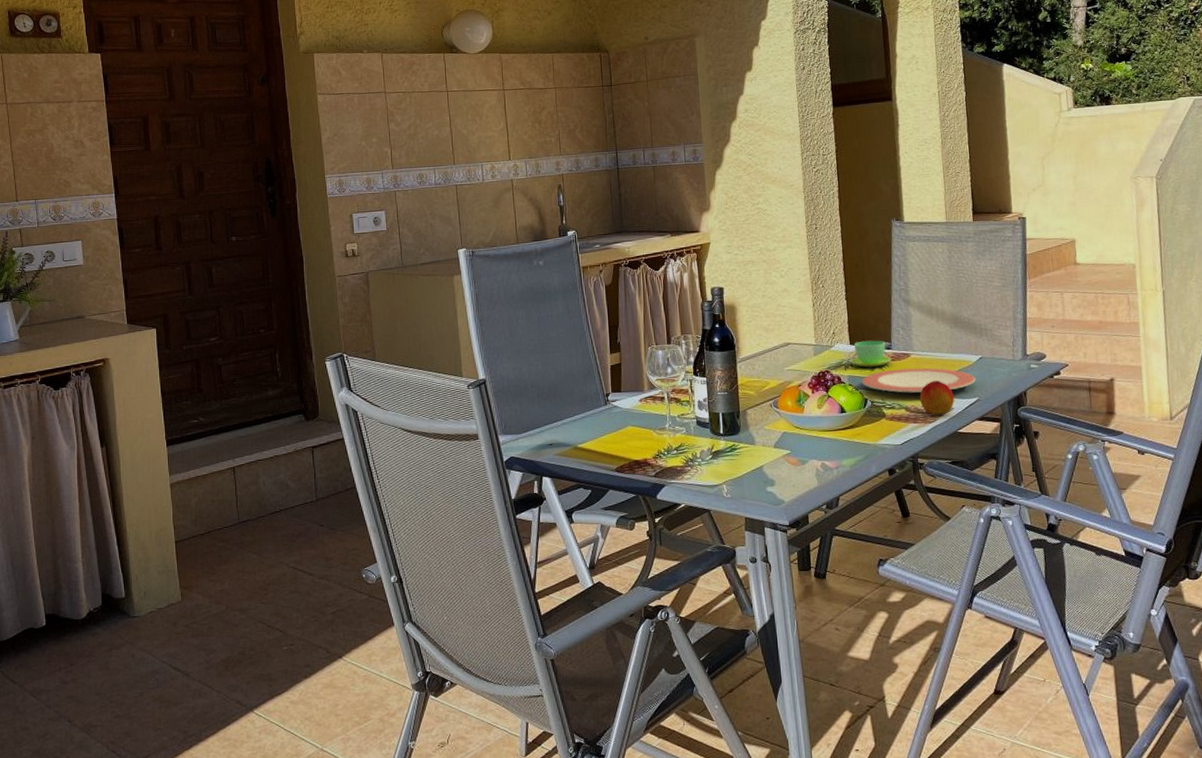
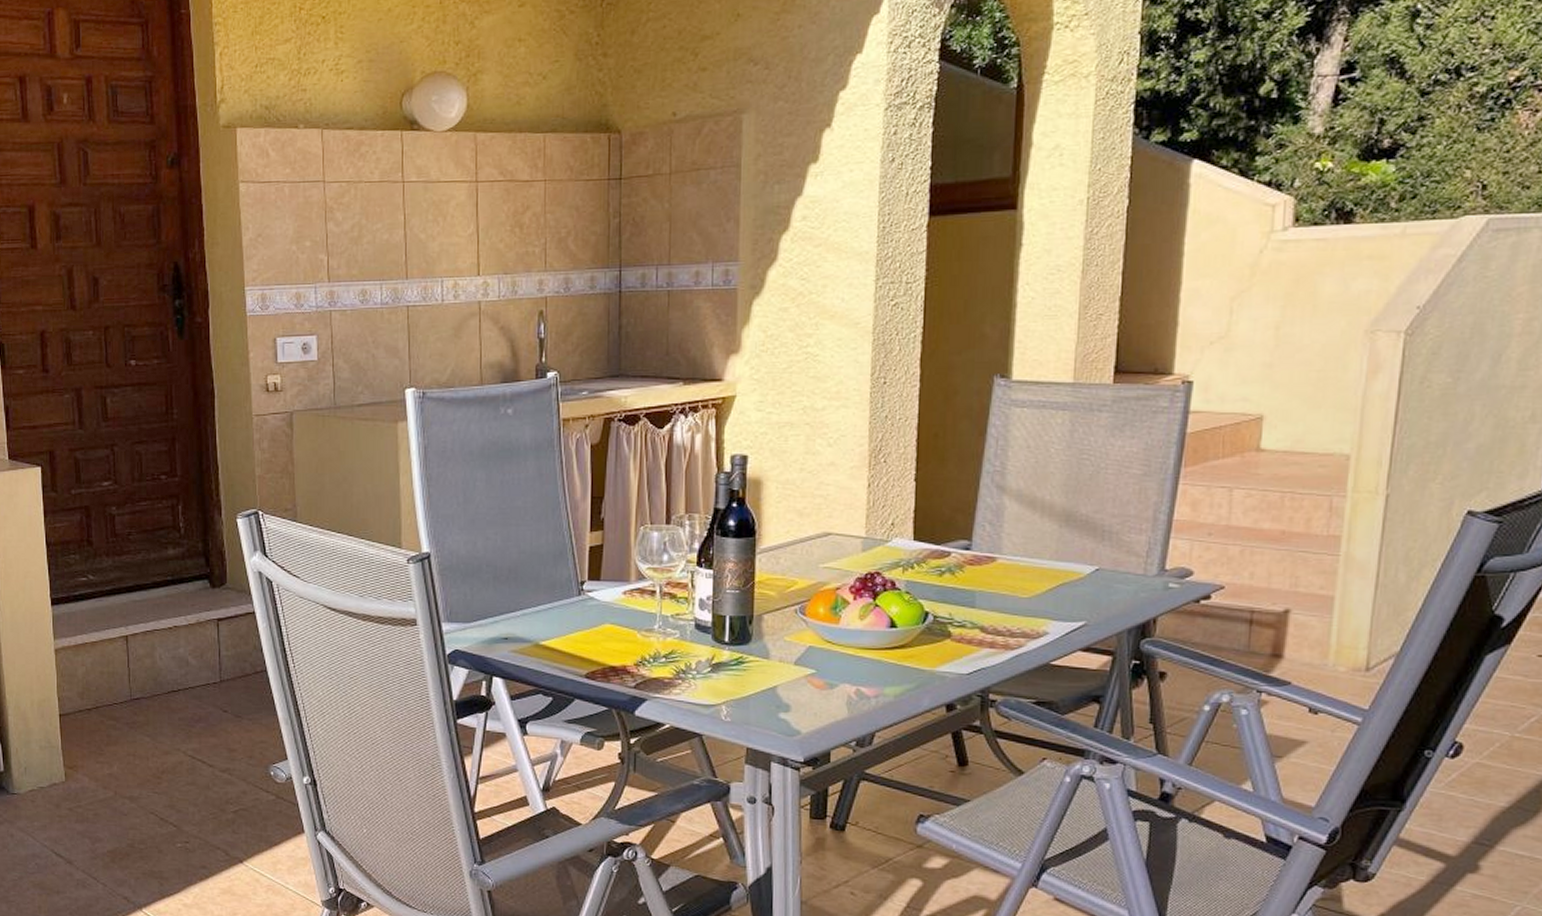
cup: present [850,340,892,367] -> none [911,536,970,571]
plate: present [861,367,976,393] -> none [923,576,1086,610]
peach: present [919,380,954,415] -> none [1002,594,1051,640]

